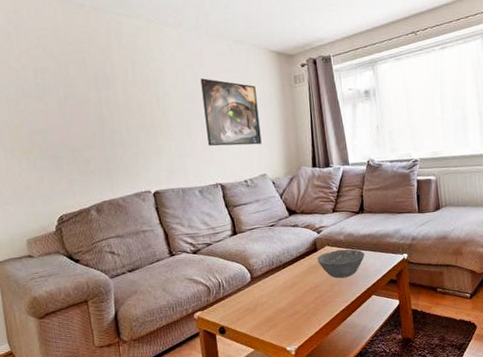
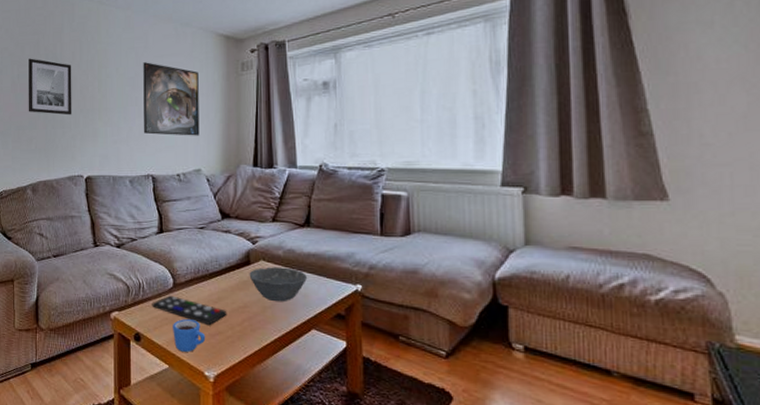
wall art: none [75,78,132,134] -> present [28,58,72,115]
remote control: none [232,288,302,308] -> present [152,295,227,325]
mug: none [254,305,285,335] -> present [173,319,206,352]

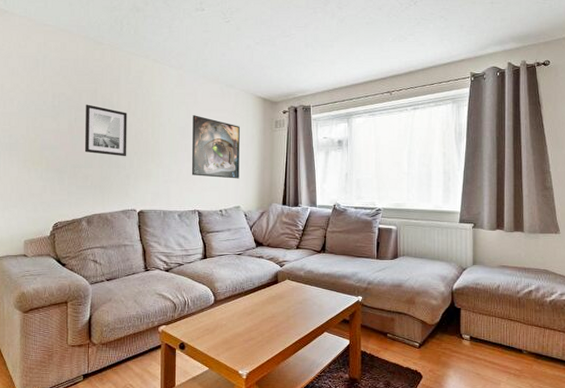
remote control: present [152,295,227,325] -> none [195,310,259,333]
mug: present [173,319,206,352] -> none [213,329,240,356]
bowl: present [249,267,308,302] -> none [277,284,323,312]

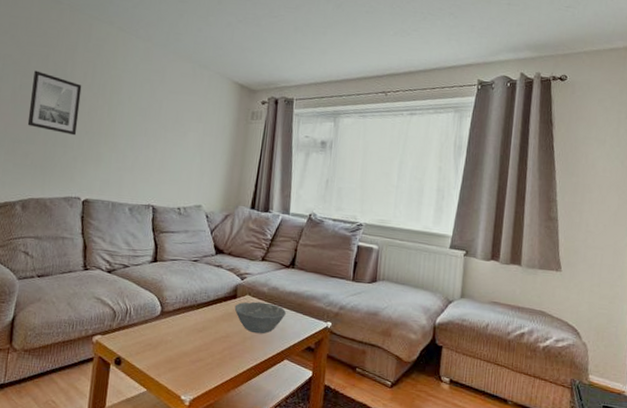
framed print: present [192,115,240,179] -> none [150,95,211,174]
bowl: none [277,284,323,312] -> present [234,301,287,334]

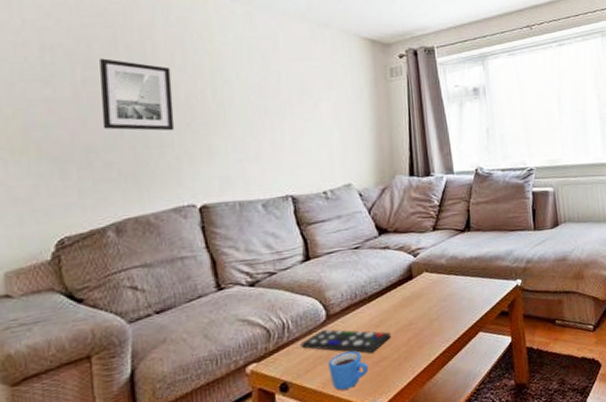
remote control: none [136,322,210,352] -> present [300,329,392,353]
mug: none [155,345,187,377] -> present [328,350,369,390]
bowl: present [234,301,287,334] -> none [412,275,472,313]

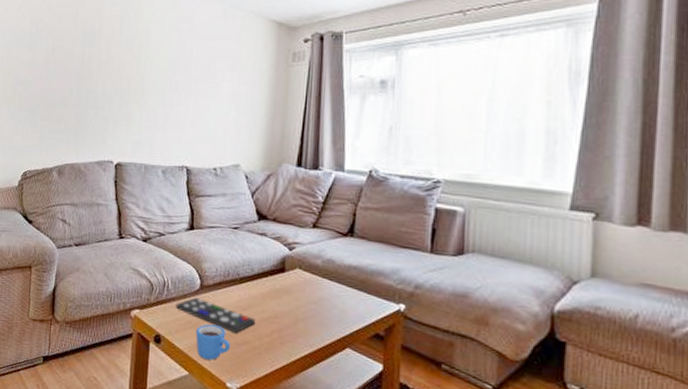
wall art: present [100,58,175,131] -> none [60,31,110,96]

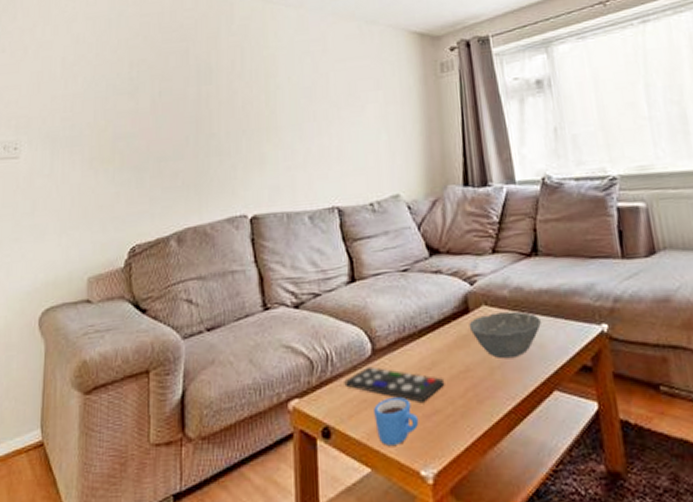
bowl: none [283,276,347,316] -> present [469,311,542,359]

